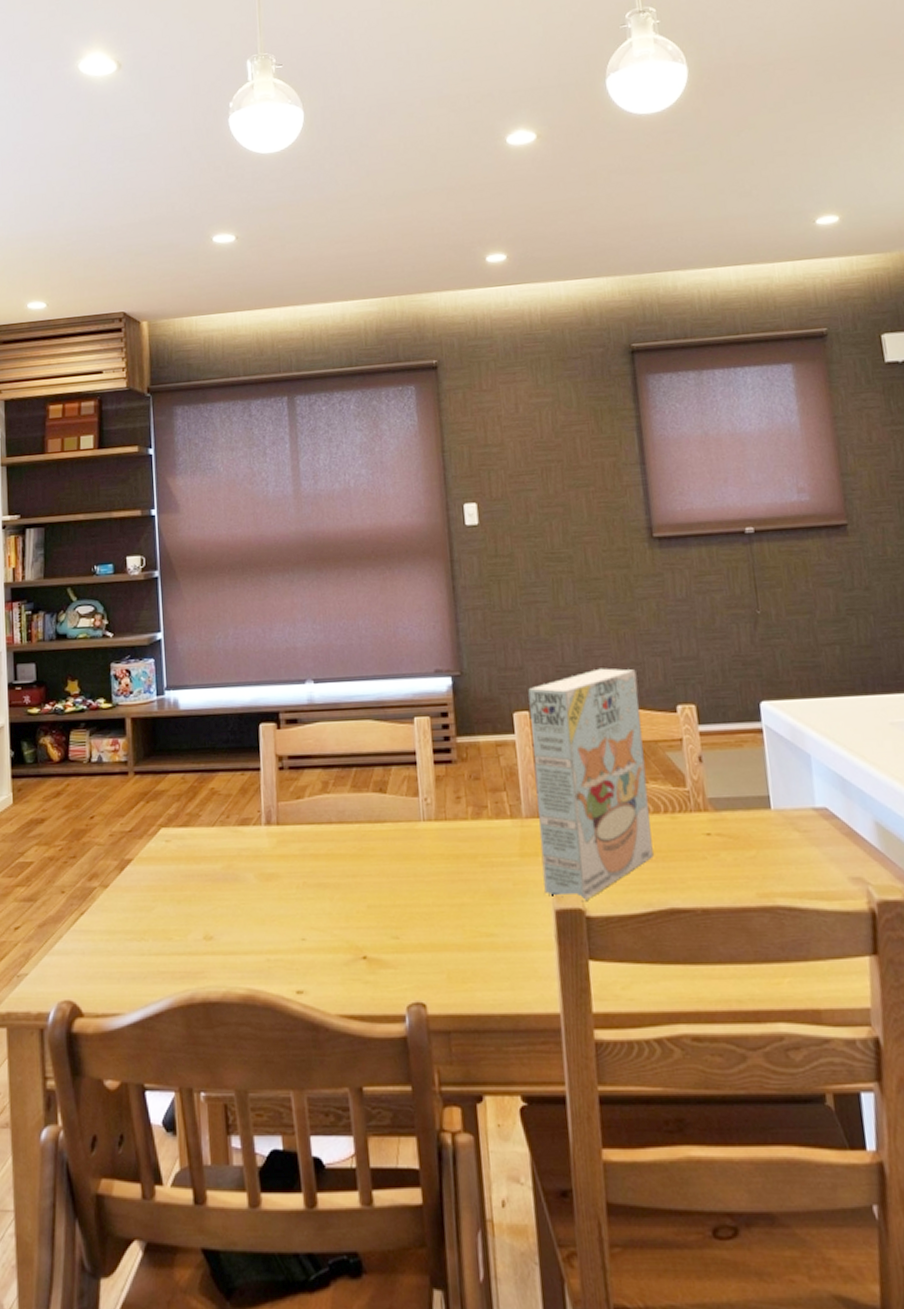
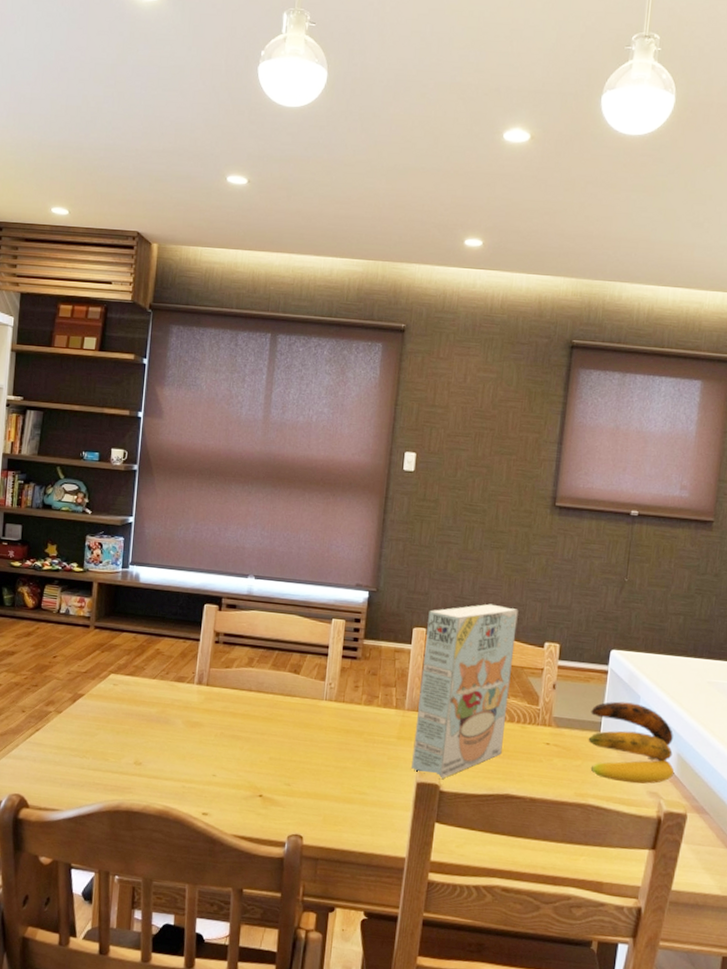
banana: none [752,764,878,871] -> present [588,701,675,784]

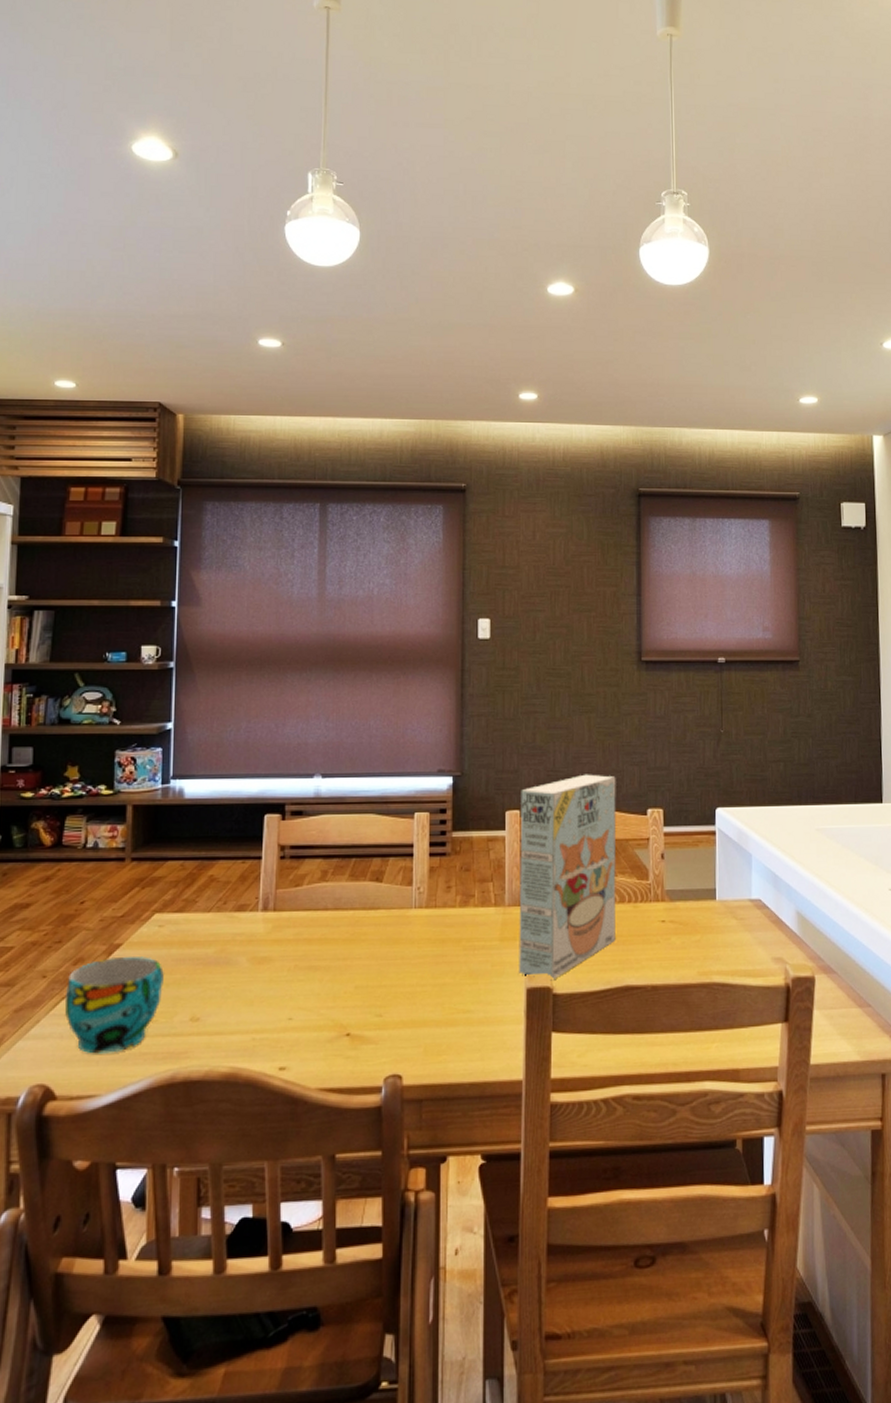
cup: none [38,704,116,780] -> present [64,956,164,1054]
banana: present [588,701,675,784] -> none [703,862,796,952]

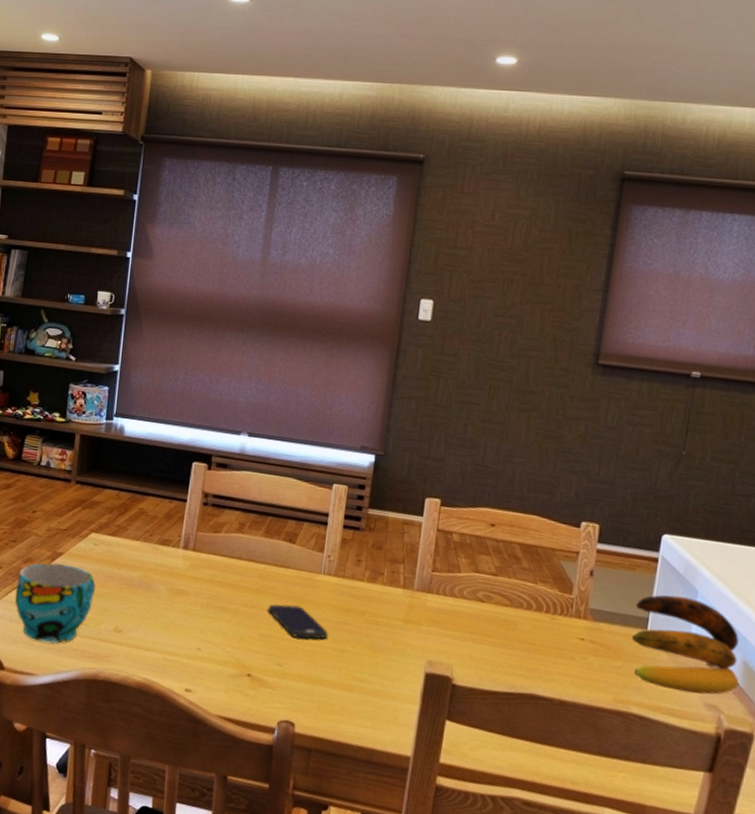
smartphone: none [361,947,427,982] -> present [268,604,329,639]
cereal box: present [519,774,617,981] -> none [420,474,551,672]
banana: none [703,862,796,952] -> present [631,594,740,695]

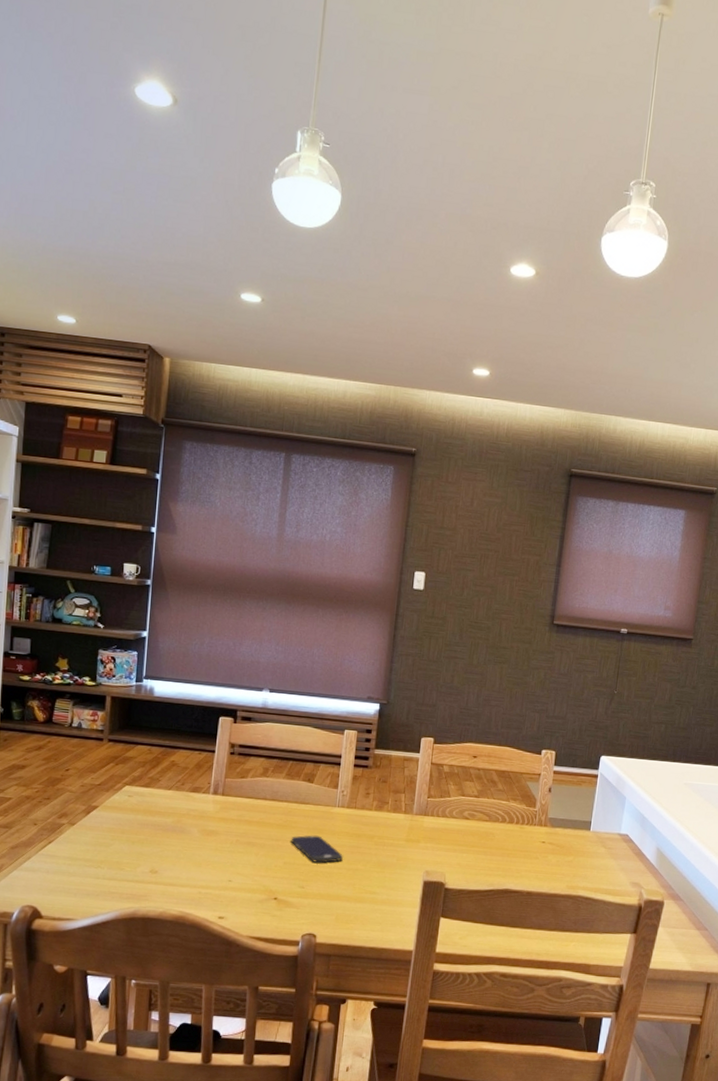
cup: present [15,563,96,644] -> none [50,816,131,890]
banana: present [631,594,740,695] -> none [579,802,654,876]

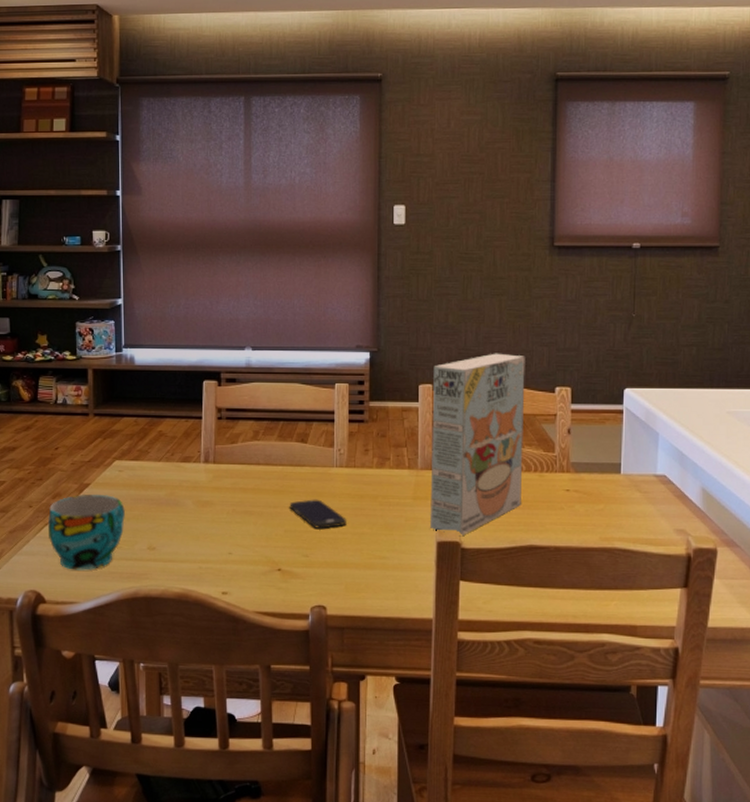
cup: none [50,816,131,890] -> present [47,495,125,571]
cereal box: none [419,714,519,878] -> present [430,353,525,537]

